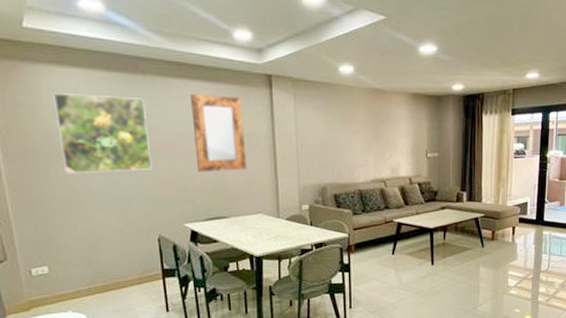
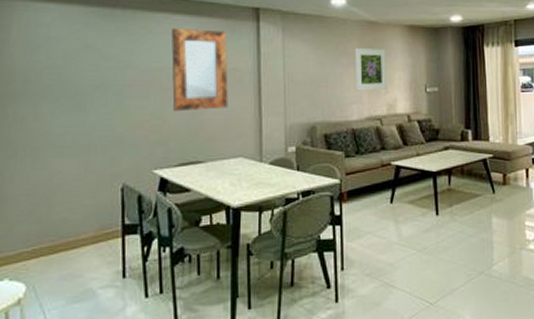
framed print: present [53,92,152,174] -> none [23,27,123,115]
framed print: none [362,115,391,156] -> present [355,48,386,91]

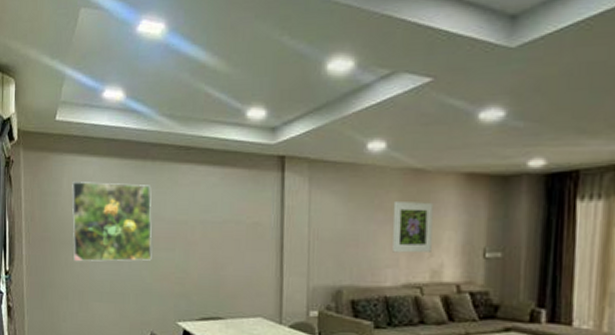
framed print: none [23,27,123,115] -> present [72,180,152,262]
home mirror: present [171,27,228,112] -> none [196,179,250,266]

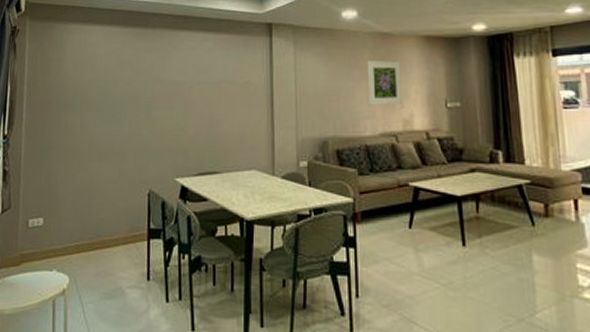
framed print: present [72,180,152,262] -> none [74,47,152,124]

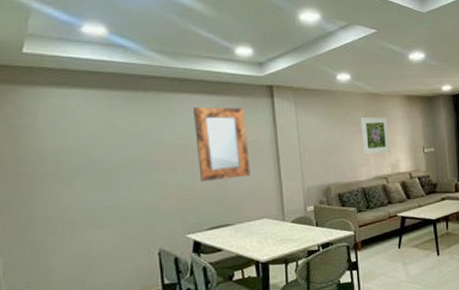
home mirror: none [193,44,243,123] -> present [193,106,251,182]

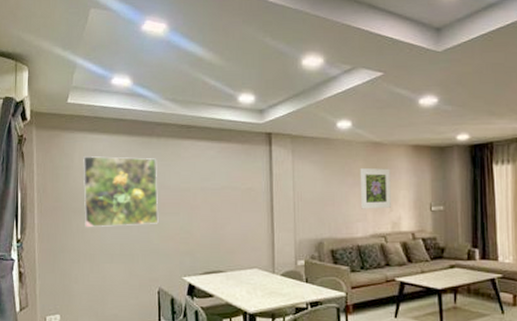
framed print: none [50,112,154,194] -> present [83,155,159,228]
home mirror: present [193,106,251,182] -> none [197,152,245,227]

